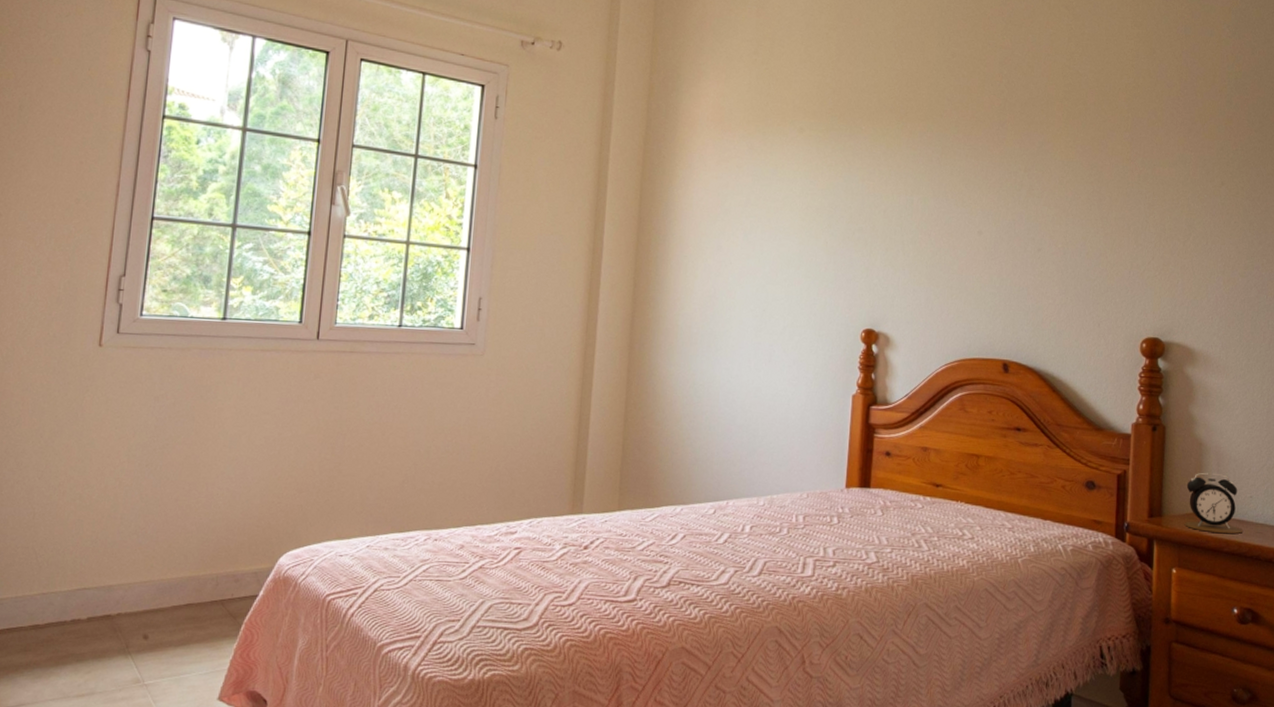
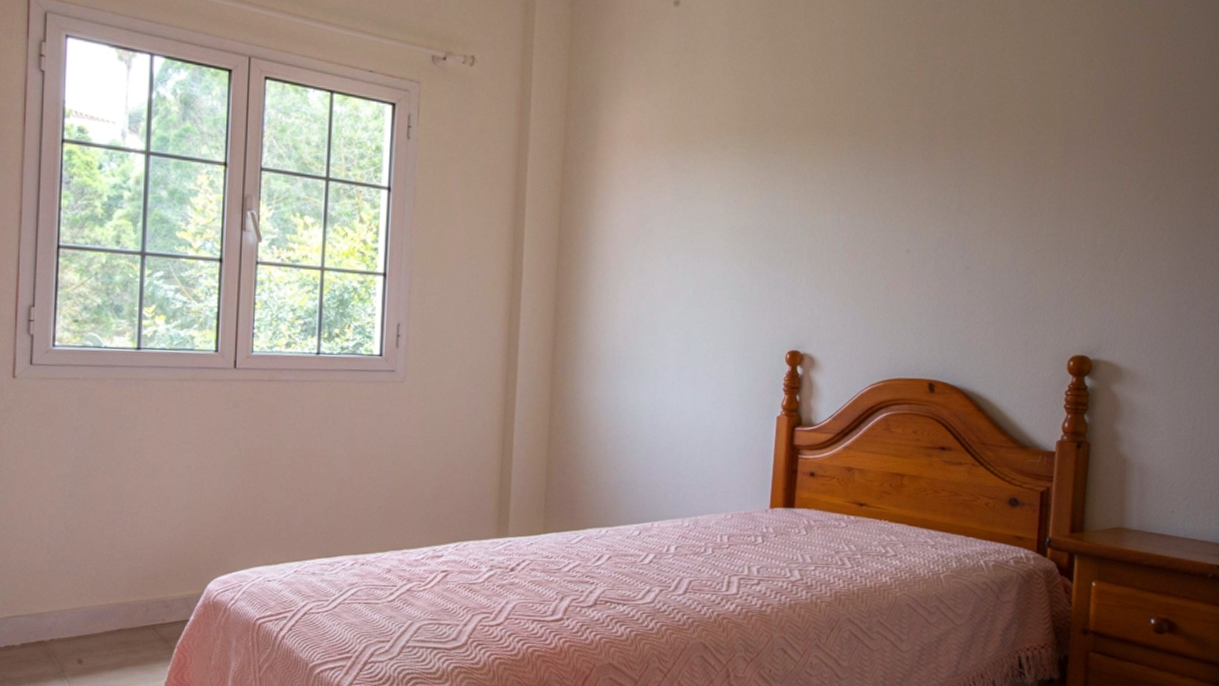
alarm clock: present [1184,472,1243,535] -> none [1105,488,1163,548]

